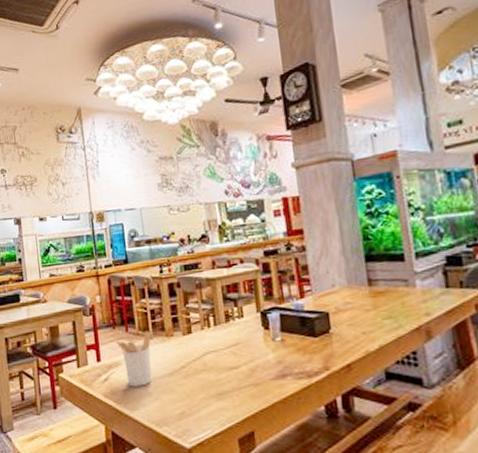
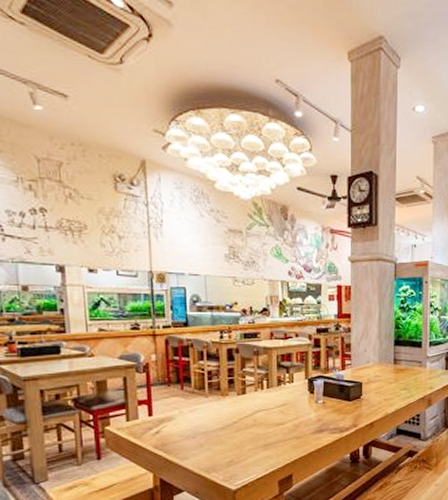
utensil holder: present [115,332,152,387] -> none [169,391,207,439]

